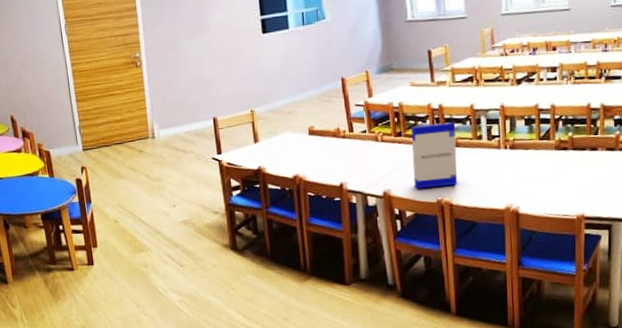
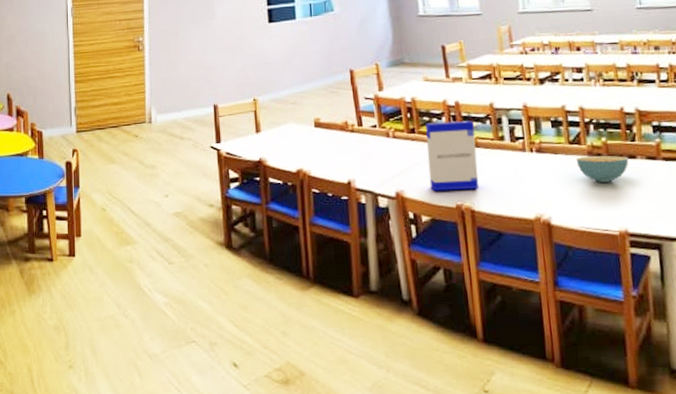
cereal bowl: none [544,148,591,174] -> present [575,155,629,183]

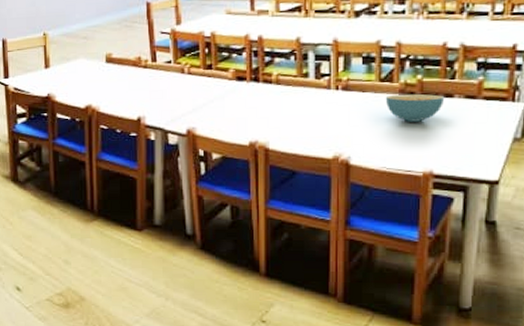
cereal box: present [426,121,479,192] -> none [223,56,276,129]

